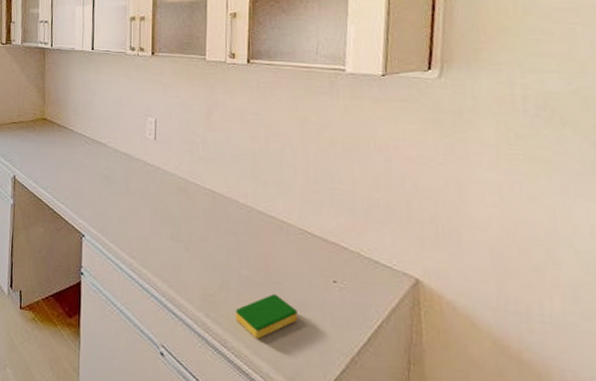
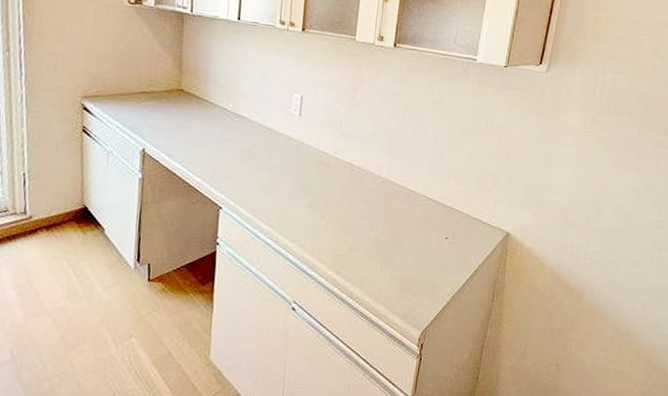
dish sponge: present [236,293,297,339] -> none [362,250,414,288]

